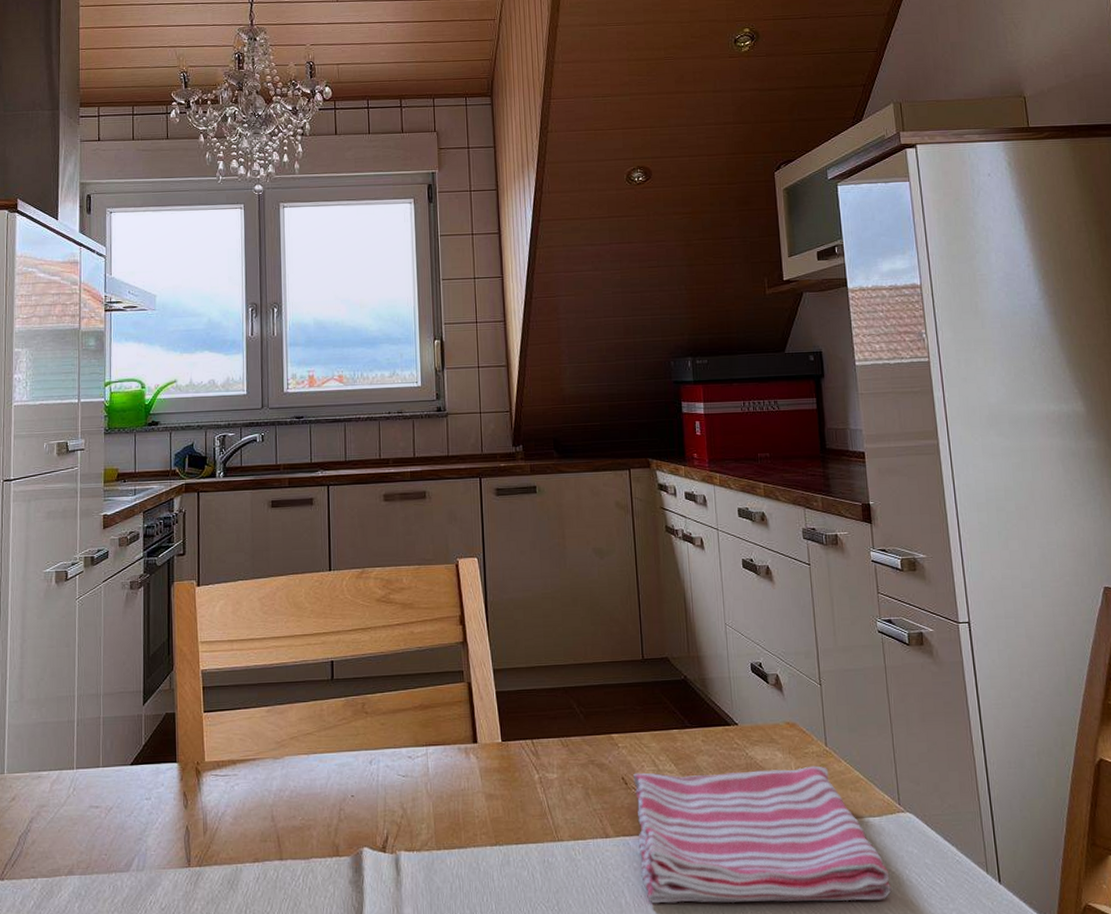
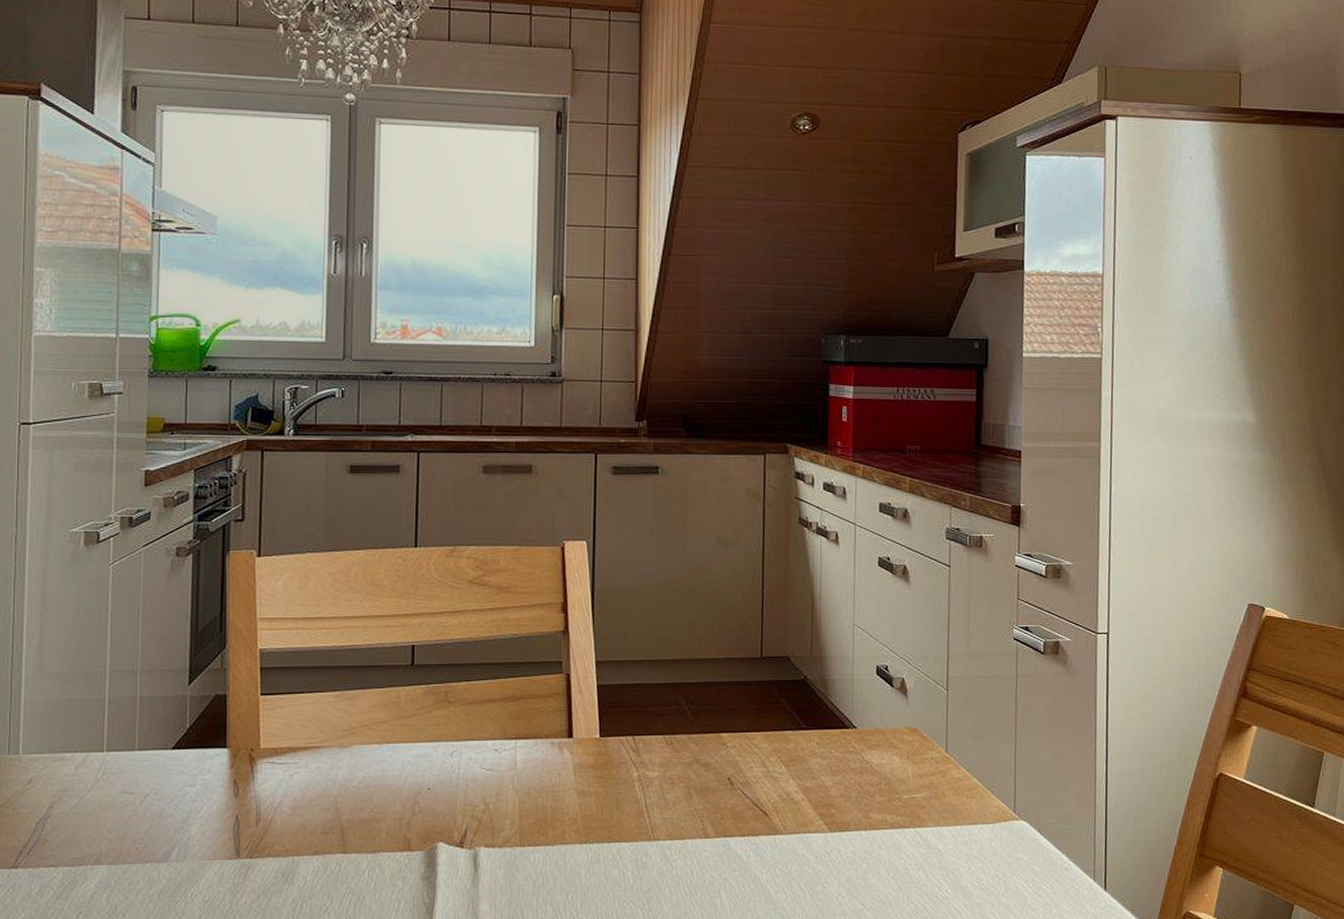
dish towel: present [633,765,892,904] -> none [739,771,997,906]

